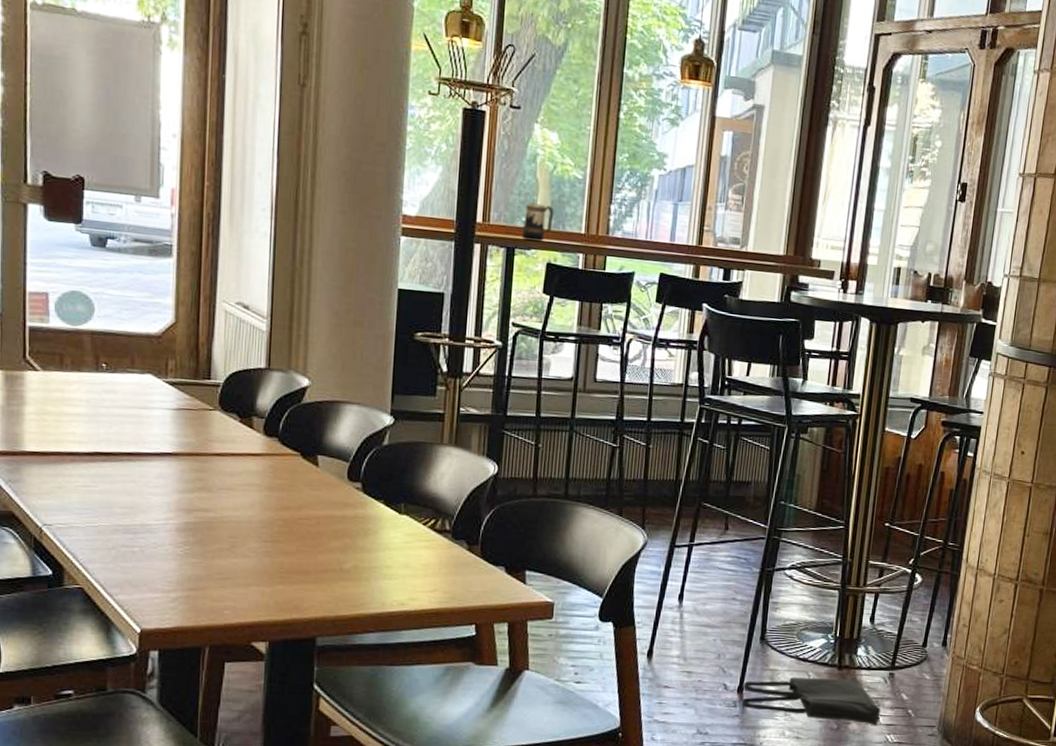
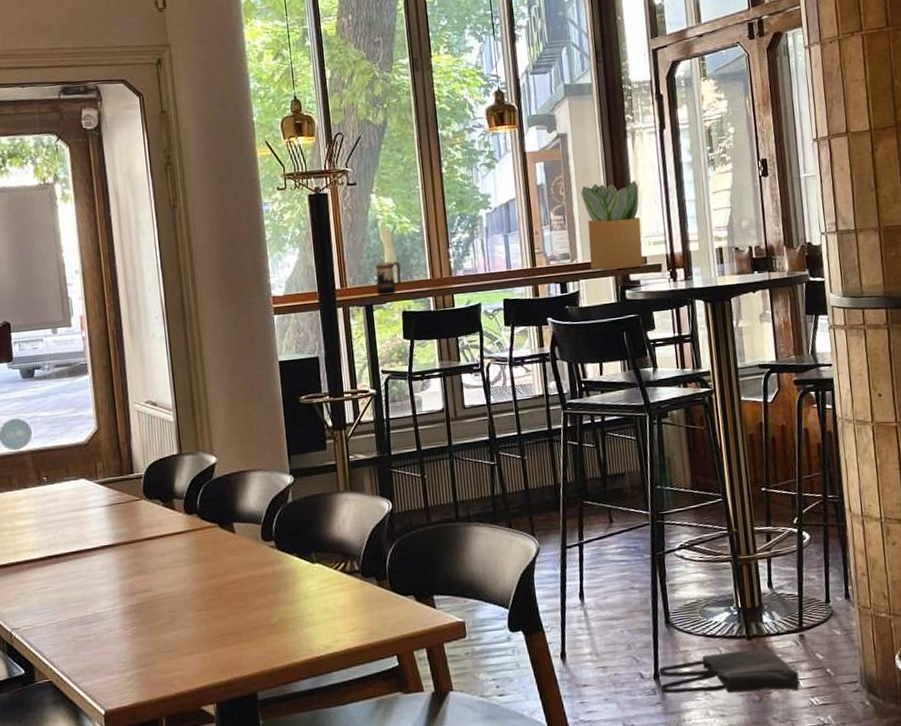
potted plant: none [760,168,830,270] -> present [577,181,643,270]

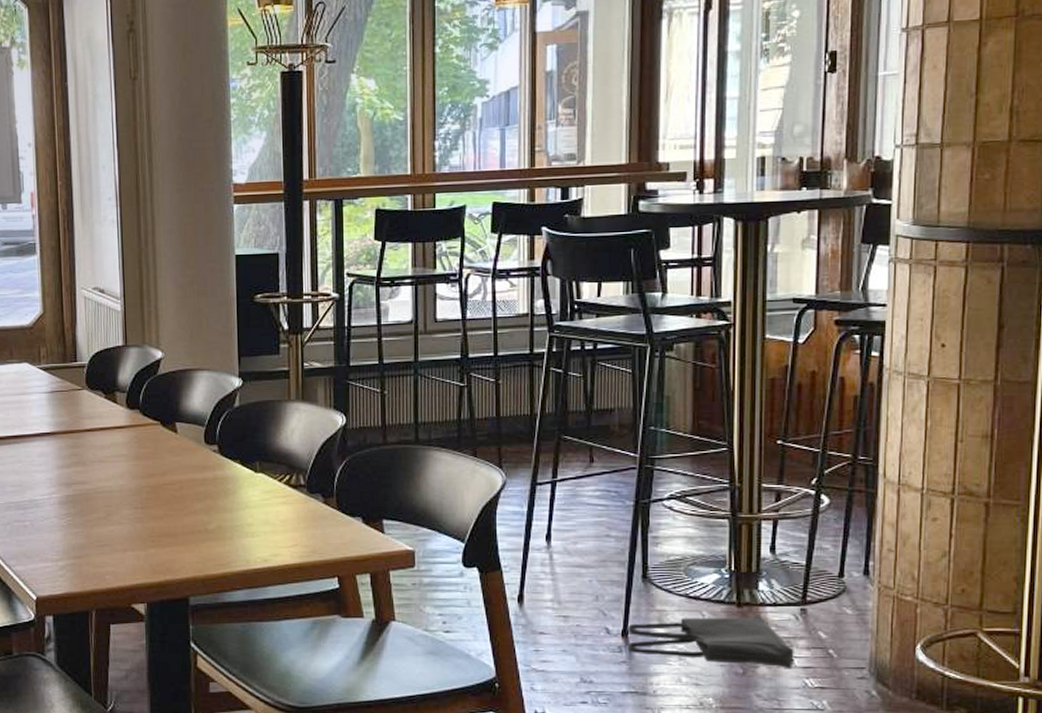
beer mug: present [375,260,402,296] -> none [348,151,379,190]
potted plant: present [577,181,643,270] -> none [594,71,671,176]

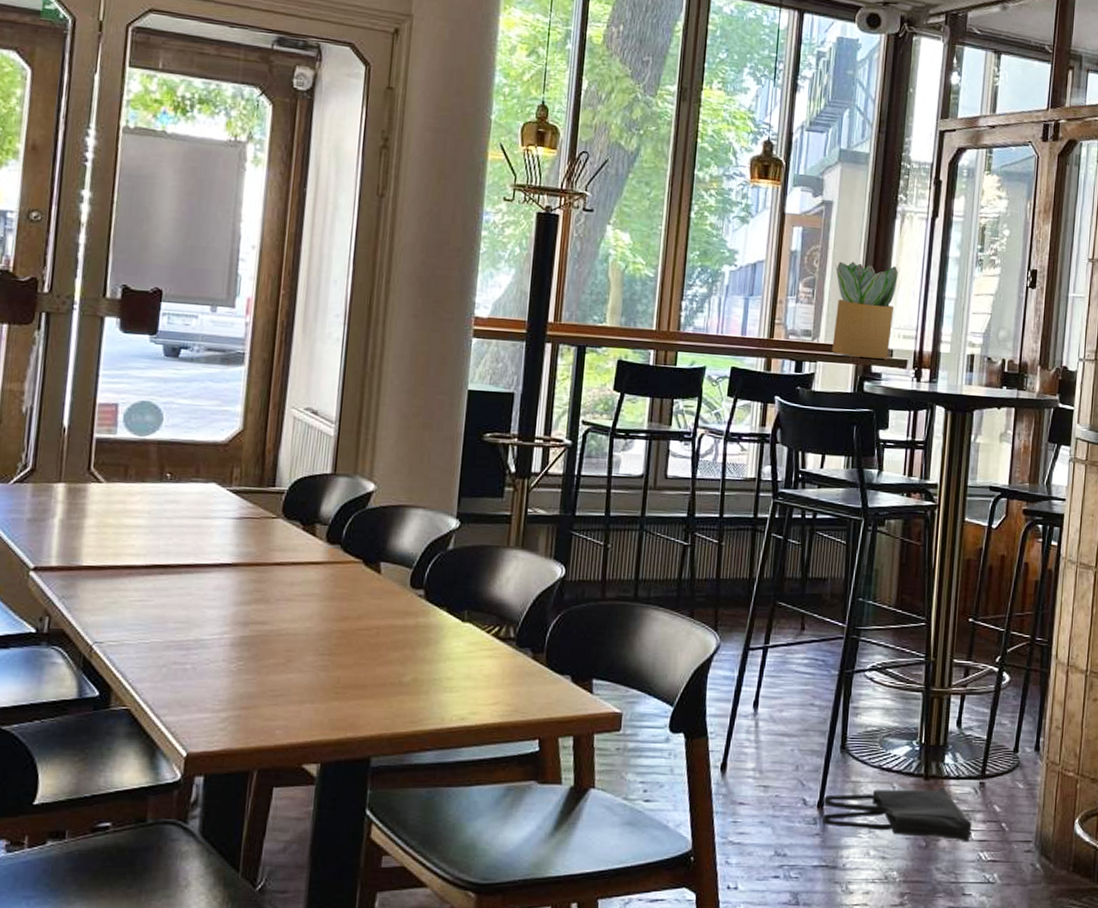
potted plant: none [594,71,671,176] -> present [832,261,900,359]

